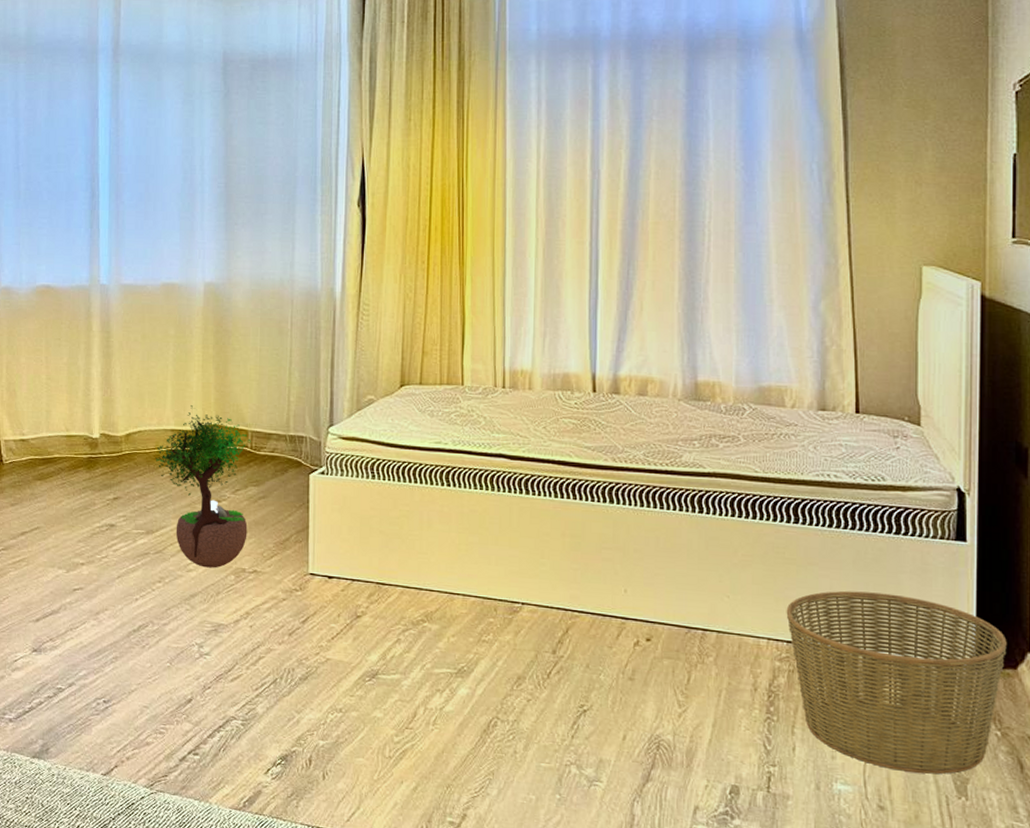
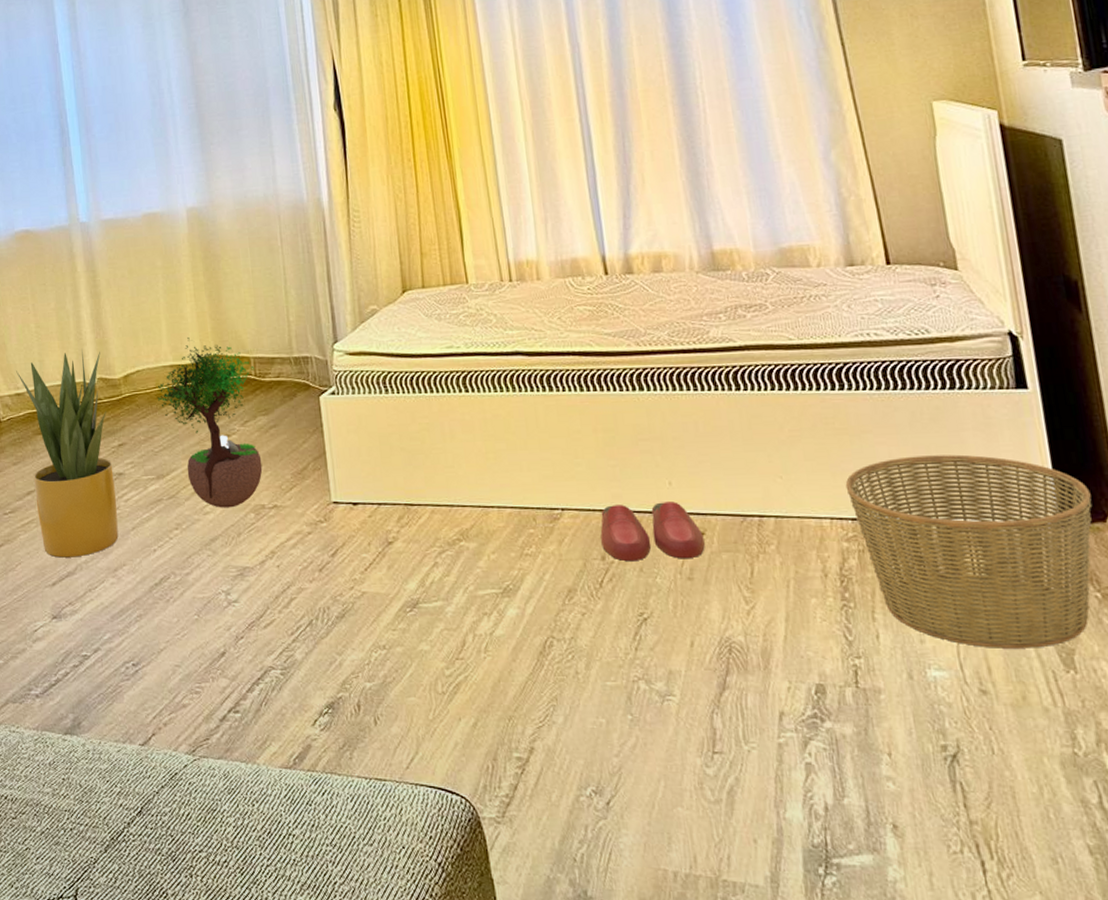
planter: none [23,404,106,598] -> present [16,348,119,558]
slippers: none [554,604,649,661] -> present [600,502,705,562]

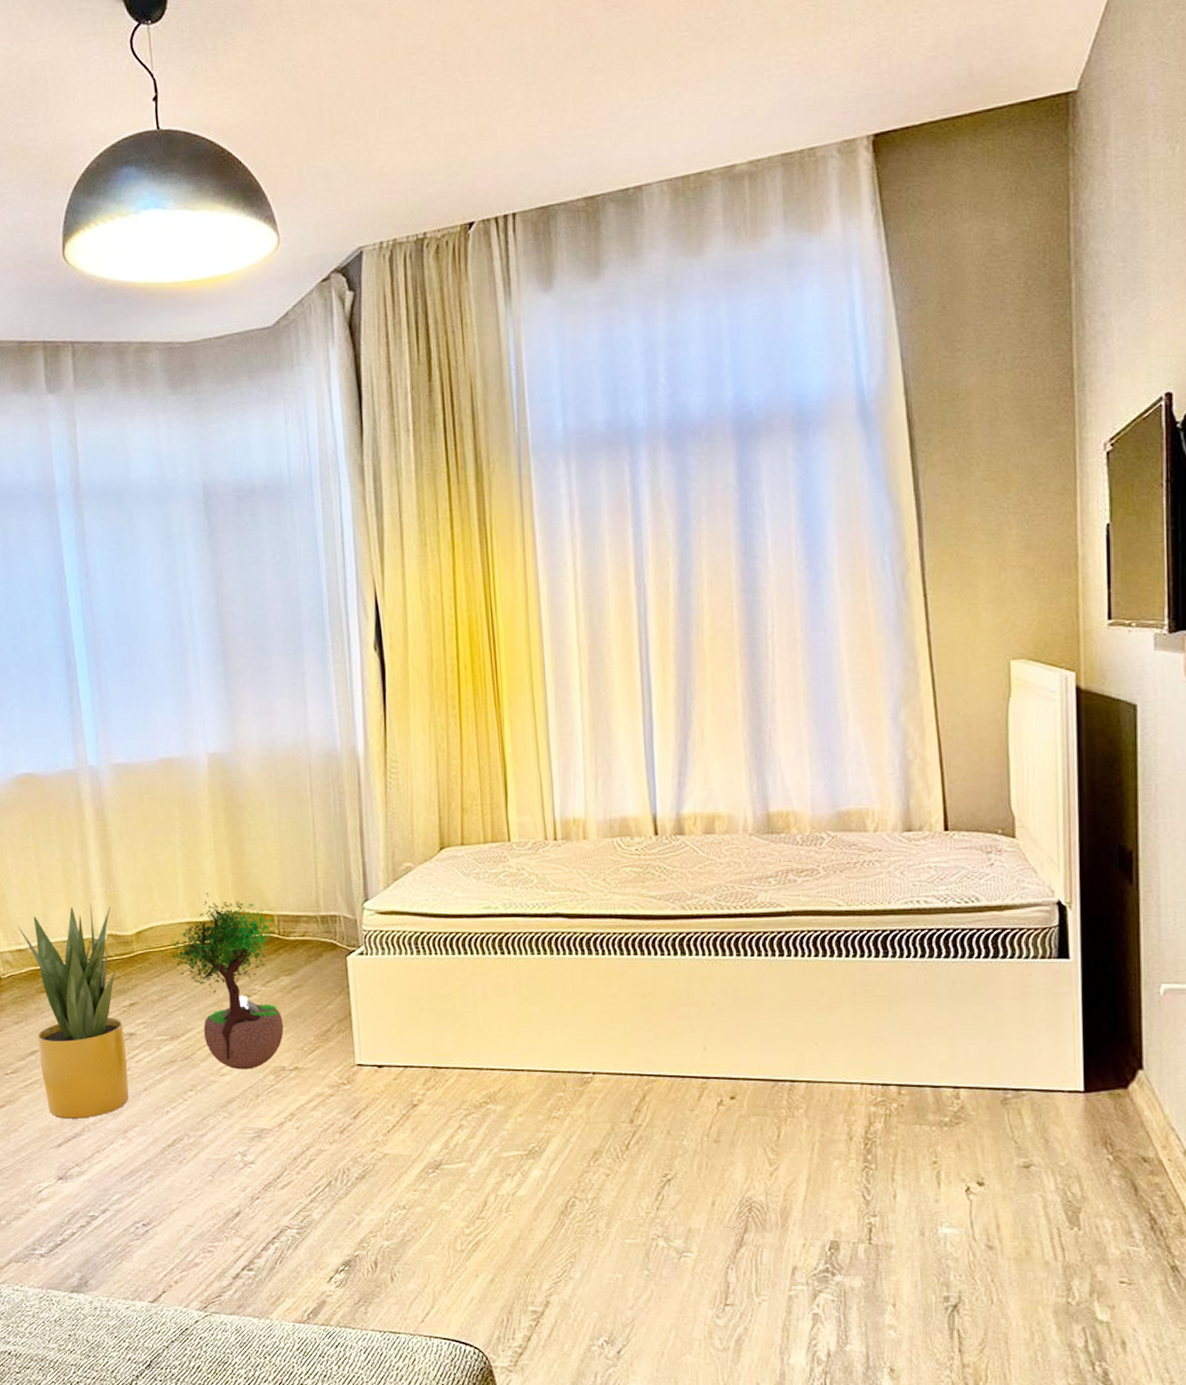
slippers: present [600,502,705,562] -> none [630,1066,734,1125]
basket: present [845,454,1093,648] -> none [879,1022,1116,1207]

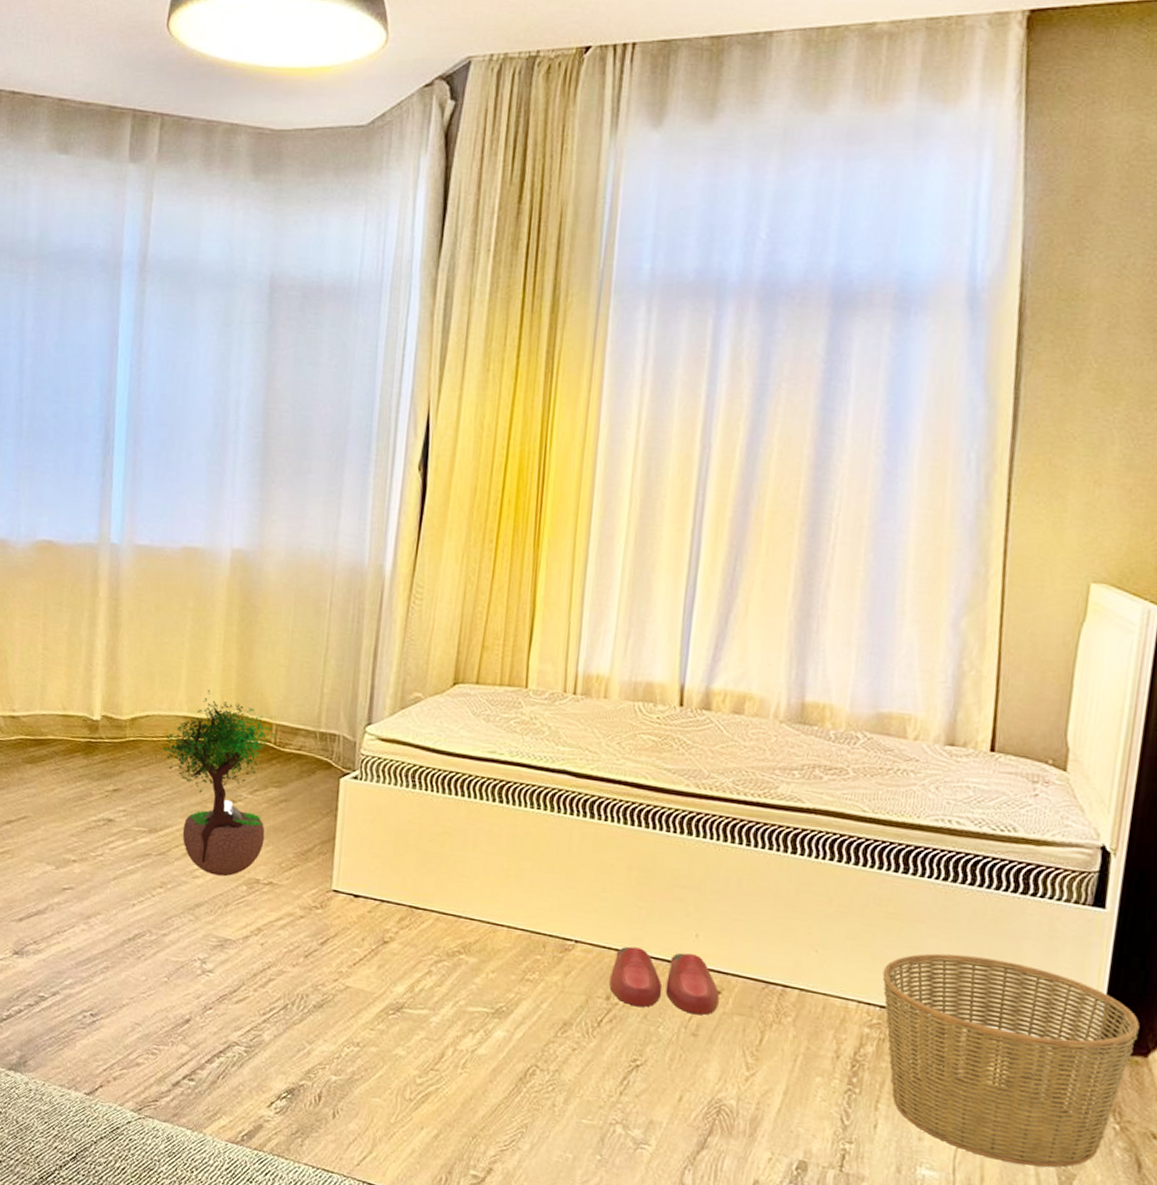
planter: present [17,902,129,1119] -> none [14,680,110,897]
slippers: none [630,1066,734,1125] -> present [609,946,720,1015]
basket: none [879,1022,1116,1207] -> present [882,953,1140,1167]

